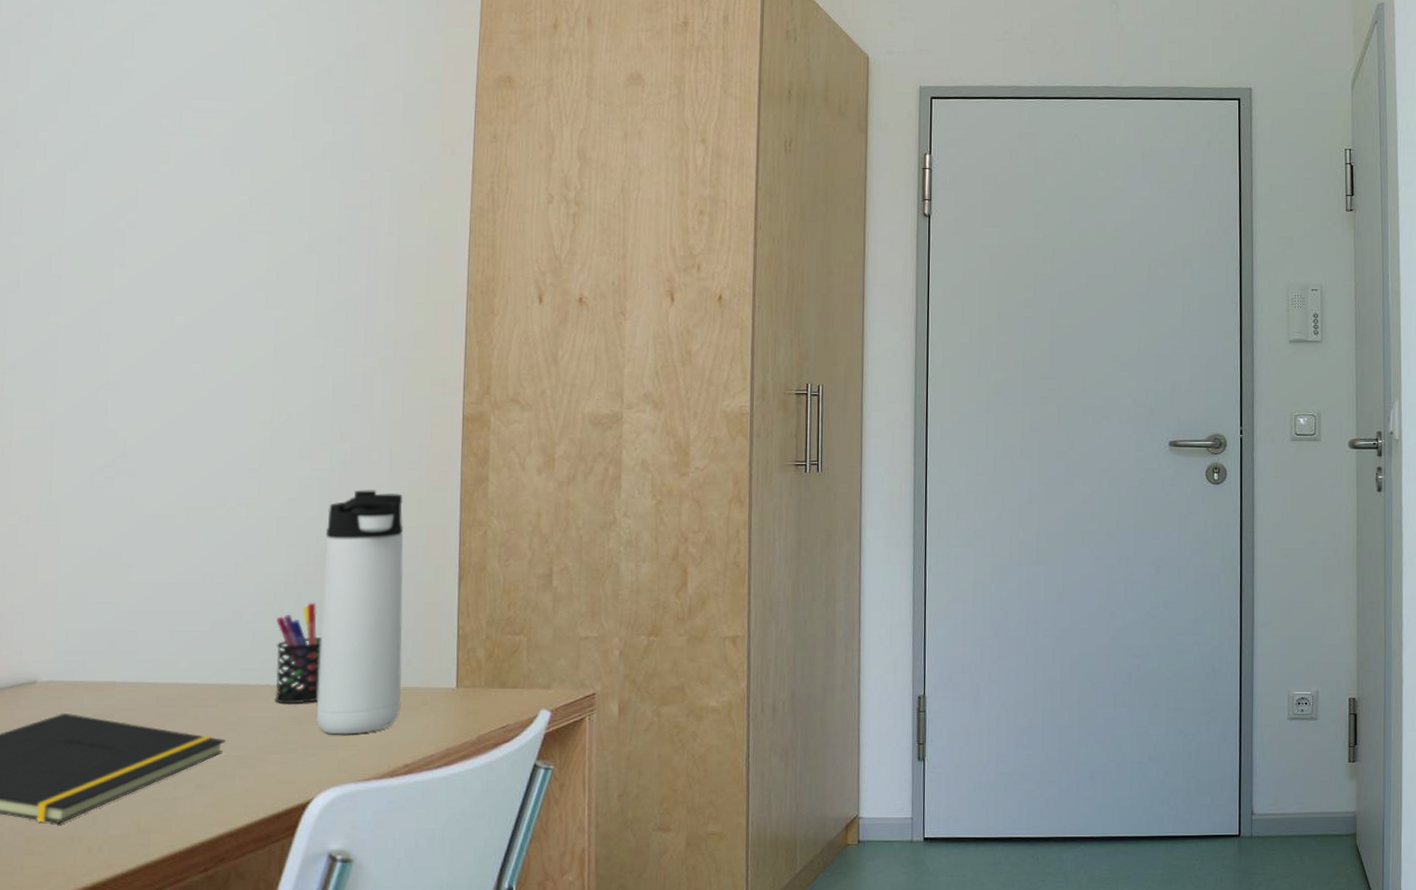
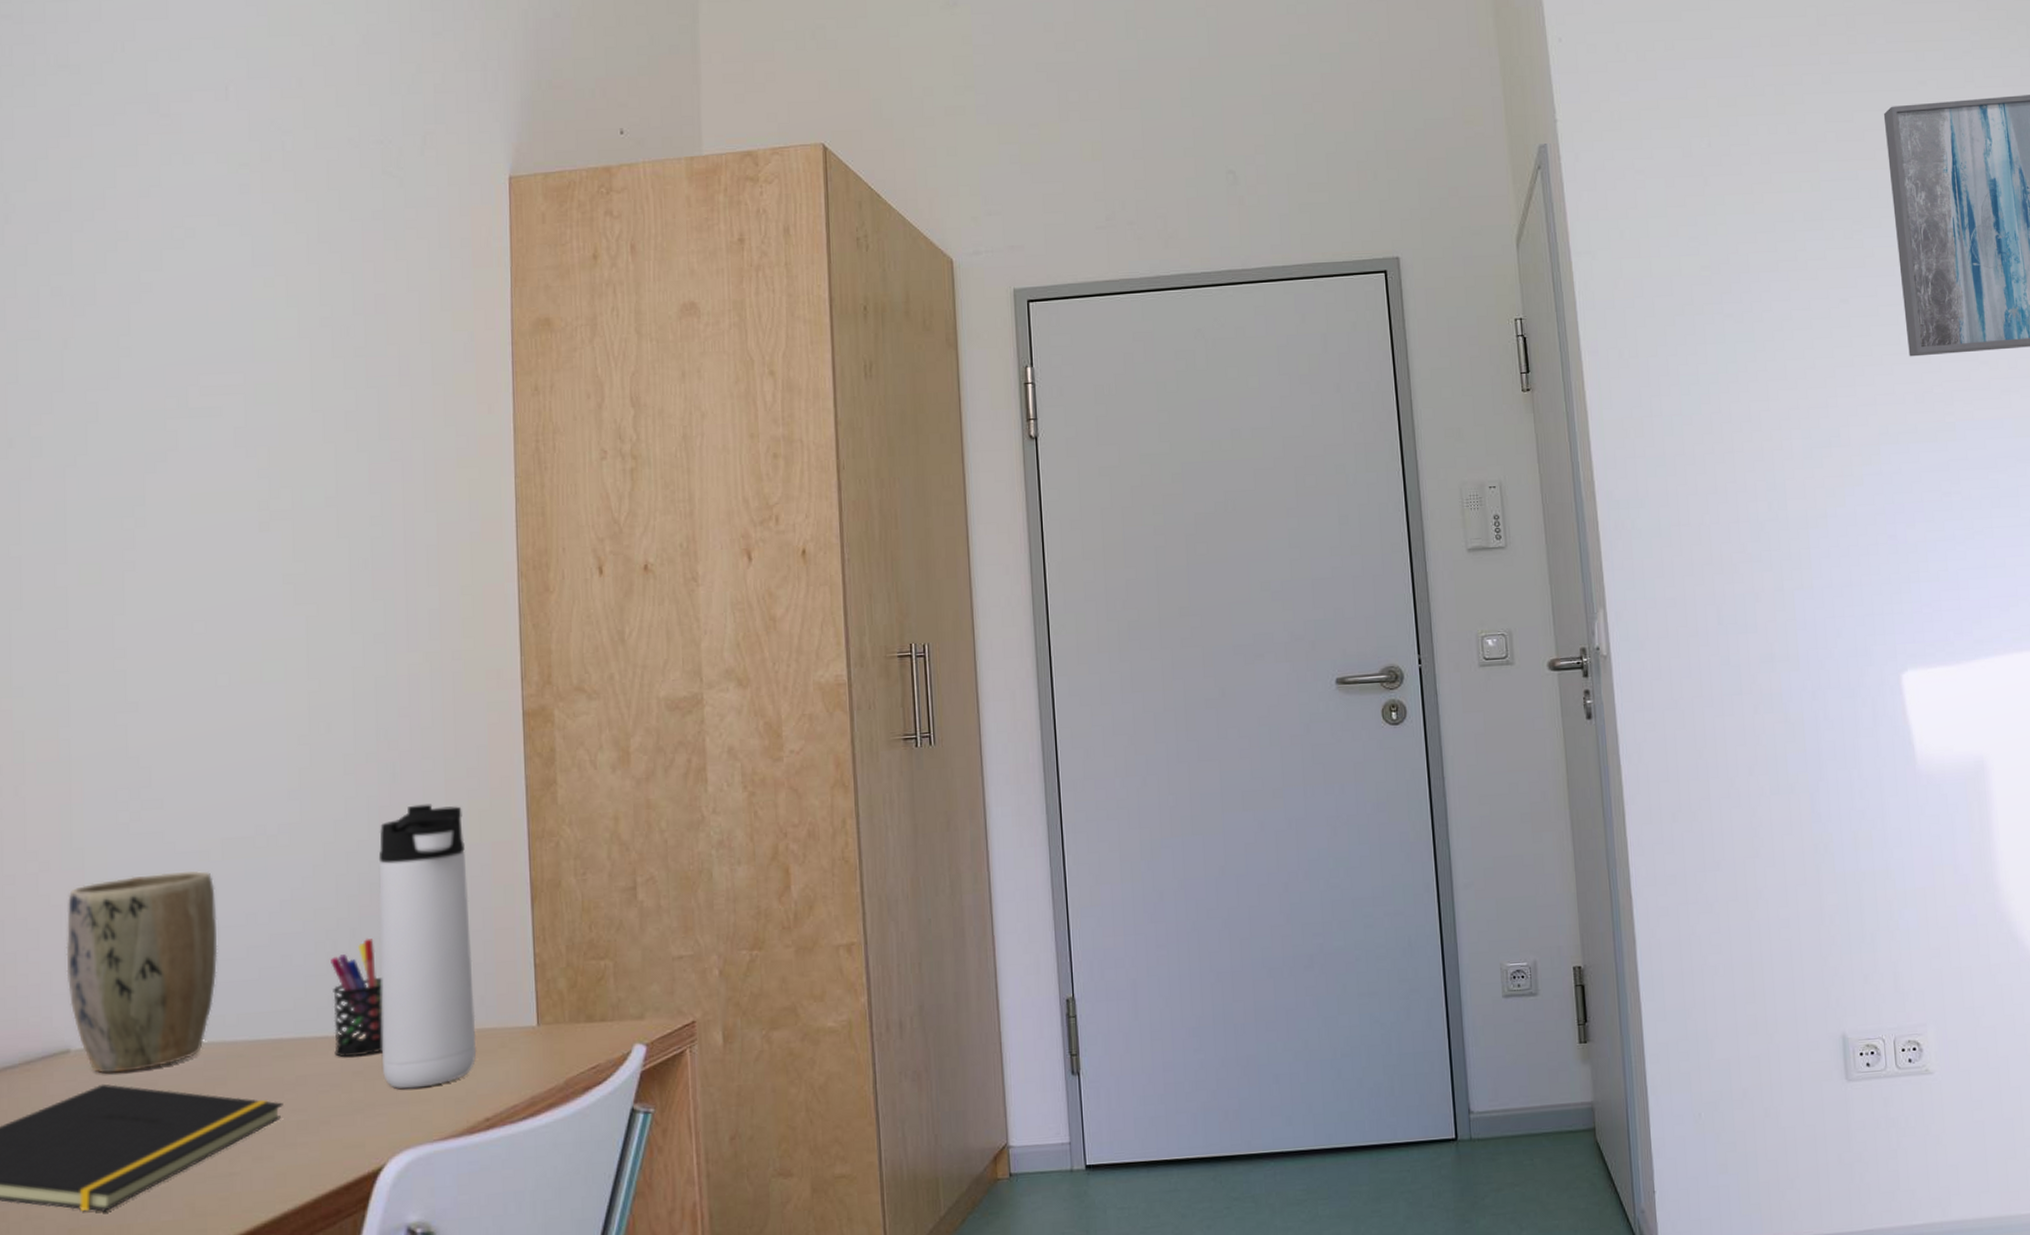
plant pot: none [38,532,178,704] -> present [66,870,218,1074]

